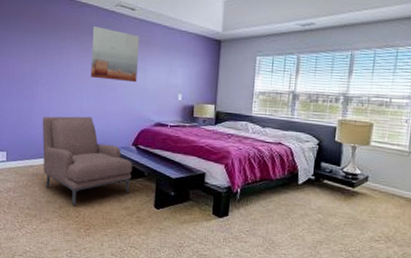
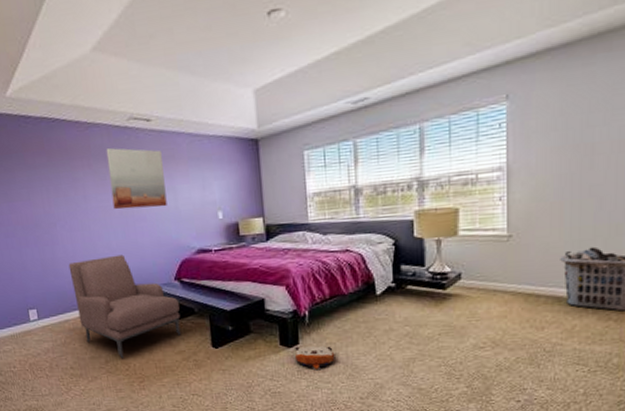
plush toy: none [223,217,257,240] -> present [294,346,335,369]

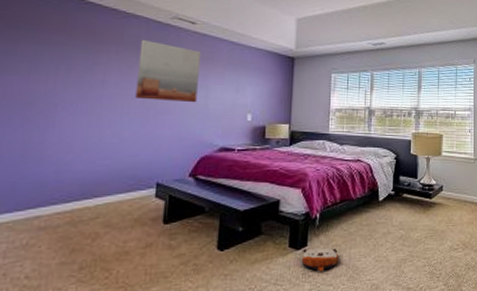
armchair: present [68,254,181,359] -> none [56,145,189,265]

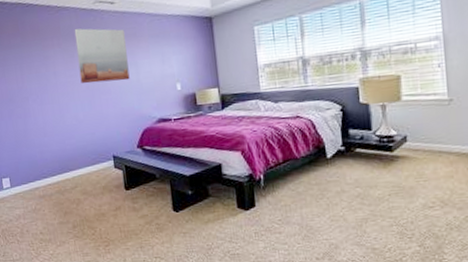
plush toy: present [301,248,339,272] -> none [252,208,291,231]

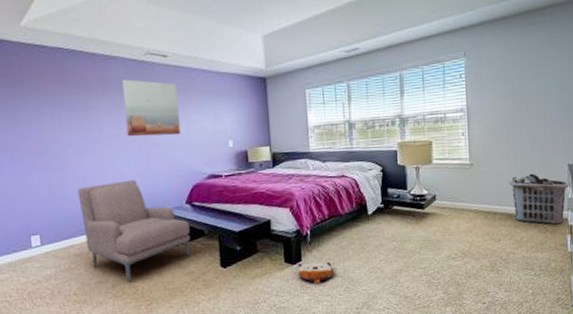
armchair: none [39,125,144,224] -> present [77,179,191,283]
plush toy: none [252,208,291,231] -> present [298,261,334,284]

